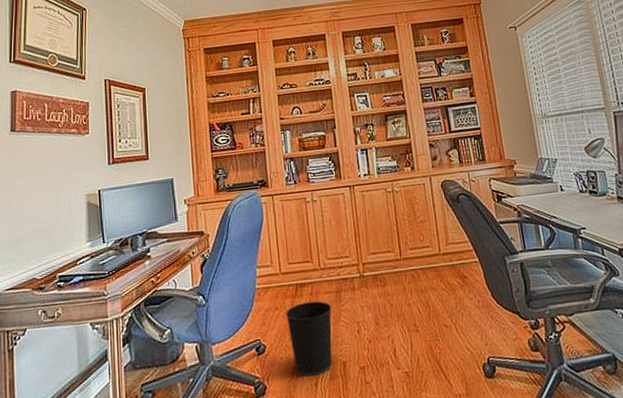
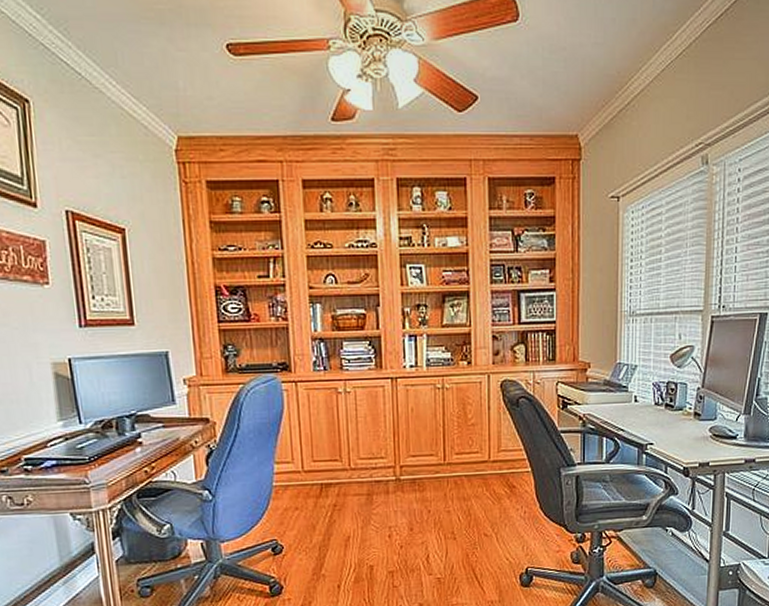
wastebasket: present [286,301,333,377] -> none [308,503,361,578]

